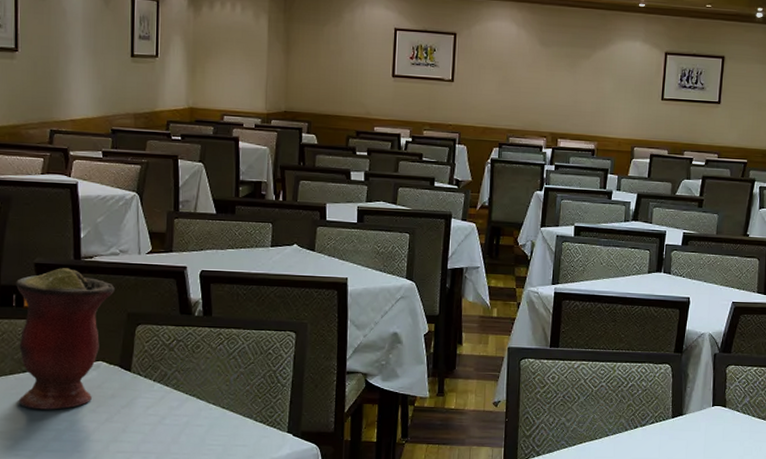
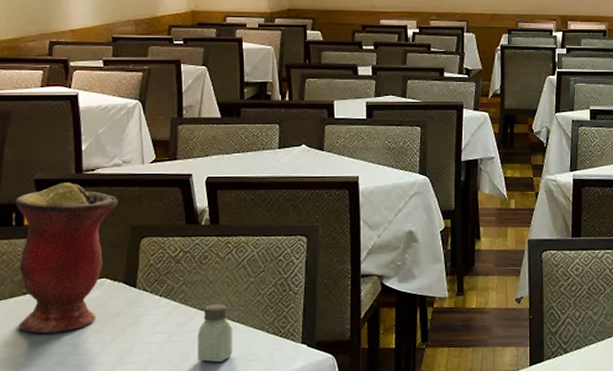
saltshaker: none [188,391,223,446] -> present [197,304,233,363]

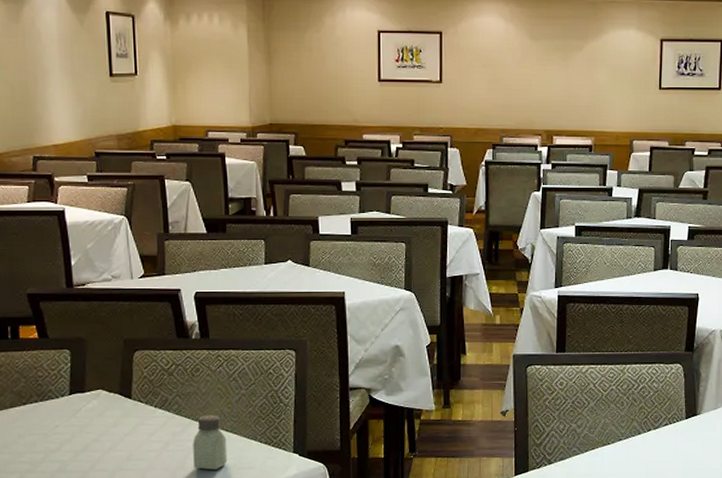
vase: present [16,182,118,334] -> none [10,297,110,442]

